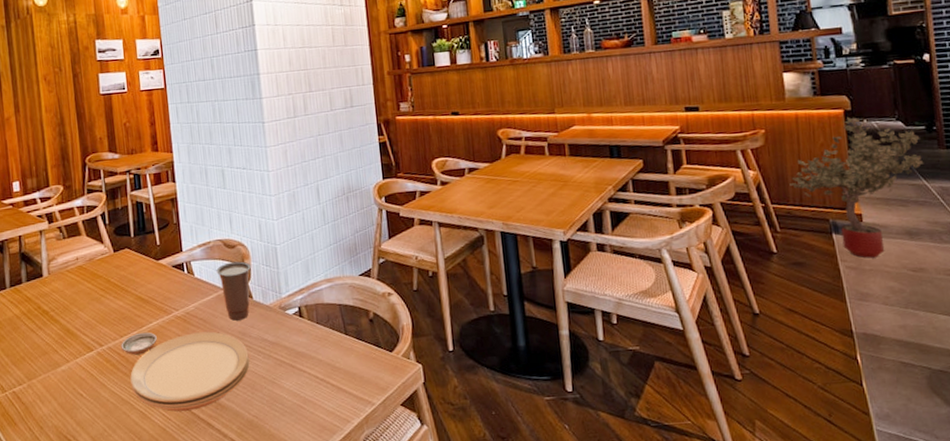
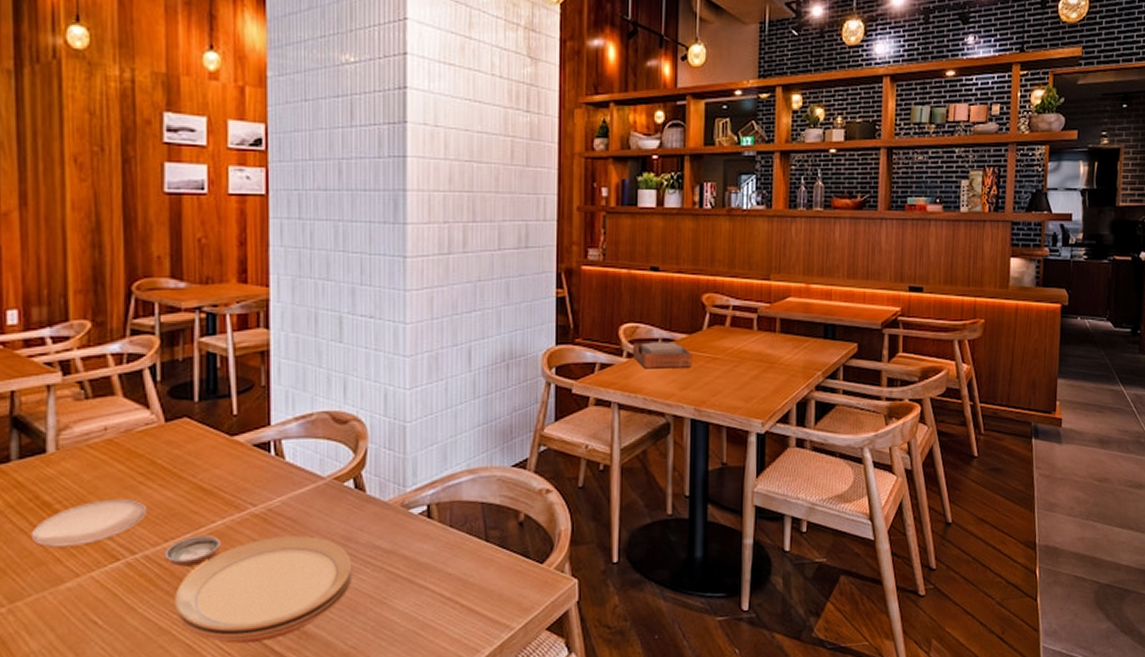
plate: none [37,307,108,342] -> present [30,498,148,548]
cup: present [216,261,252,321] -> none [318,442,369,521]
napkin holder: none [444,170,496,194] -> present [632,341,692,369]
potted tree: present [789,116,924,258] -> none [1000,312,1125,466]

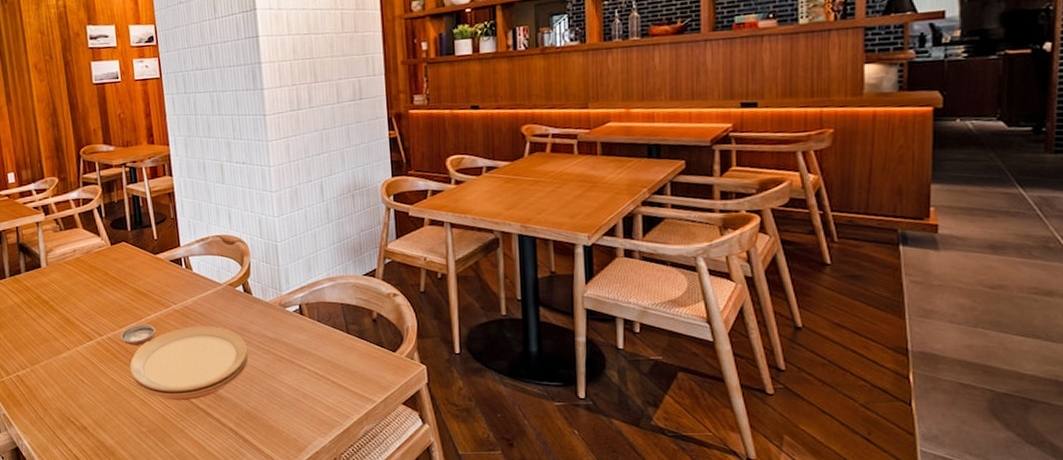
plate: present [30,498,148,548] -> none [38,298,107,331]
napkin holder: present [632,341,692,369] -> none [459,168,516,193]

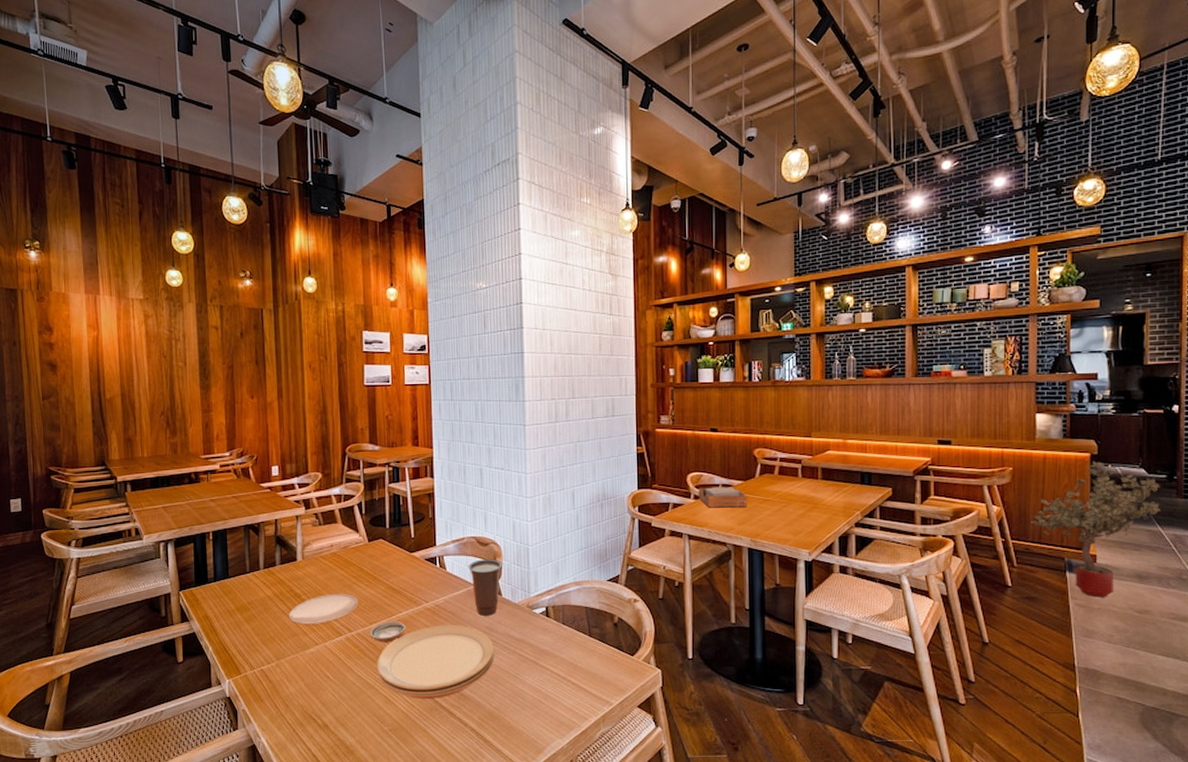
plate: none [38,298,107,331] -> present [288,593,359,625]
cup: none [215,258,251,316] -> present [468,559,503,616]
napkin holder: none [459,168,516,193] -> present [698,487,747,508]
potted tree: none [855,115,1024,273] -> present [1031,460,1161,598]

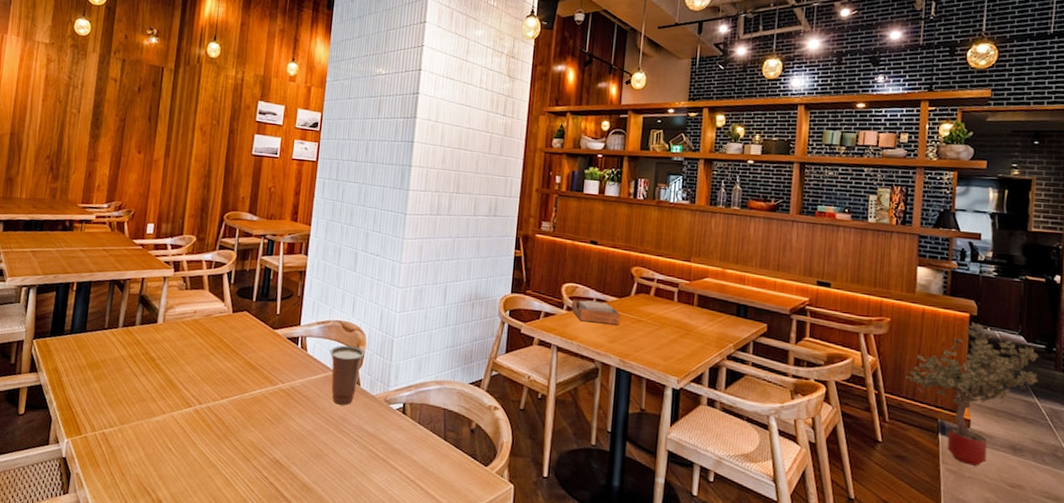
plate: present [288,593,359,625] -> none [139,362,214,392]
saucer: present [370,621,406,642] -> none [219,398,257,420]
plate: present [377,625,494,699] -> none [221,408,345,487]

